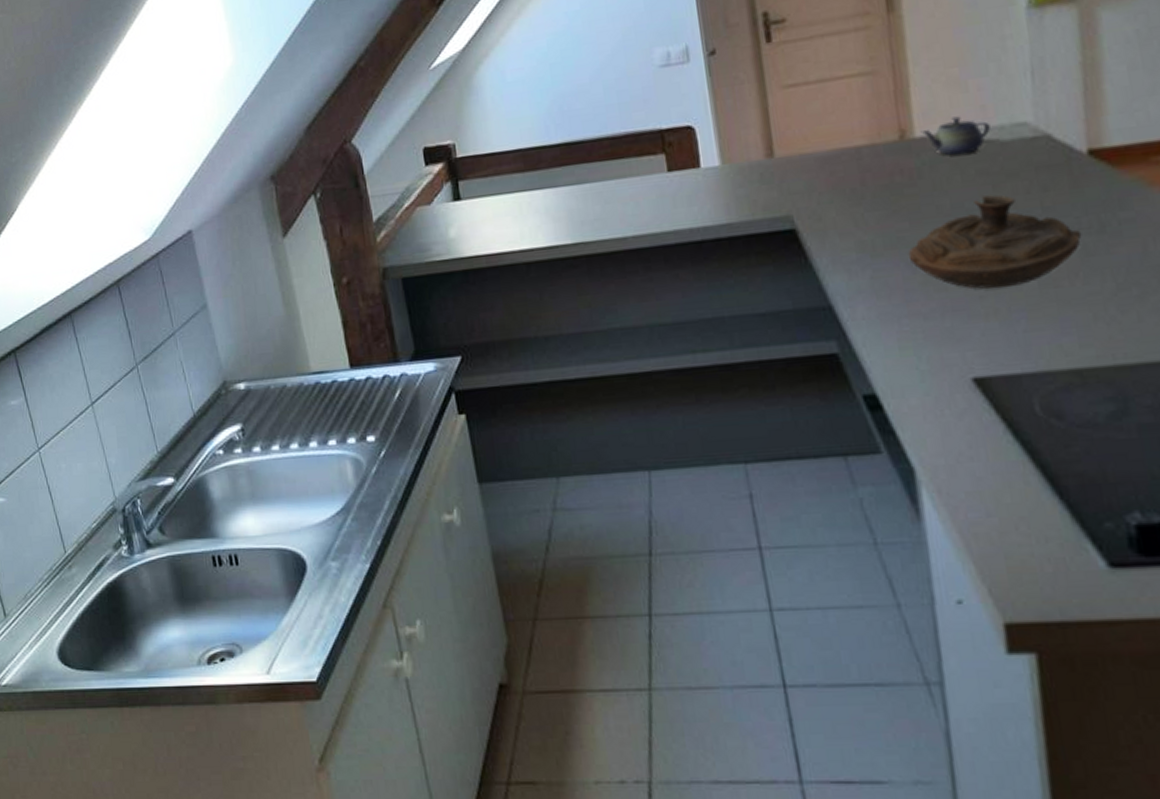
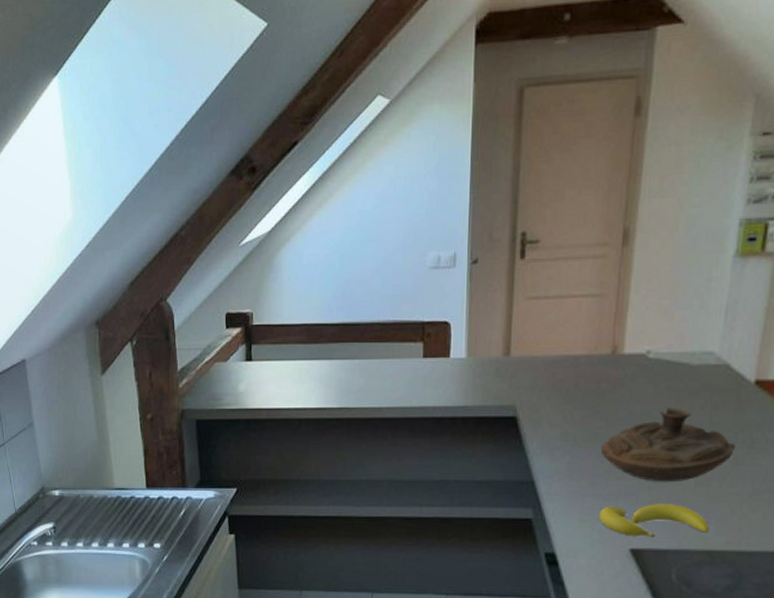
teapot: present [920,116,991,156] -> none [629,340,684,372]
banana: none [923,314,1071,362] -> present [599,504,709,538]

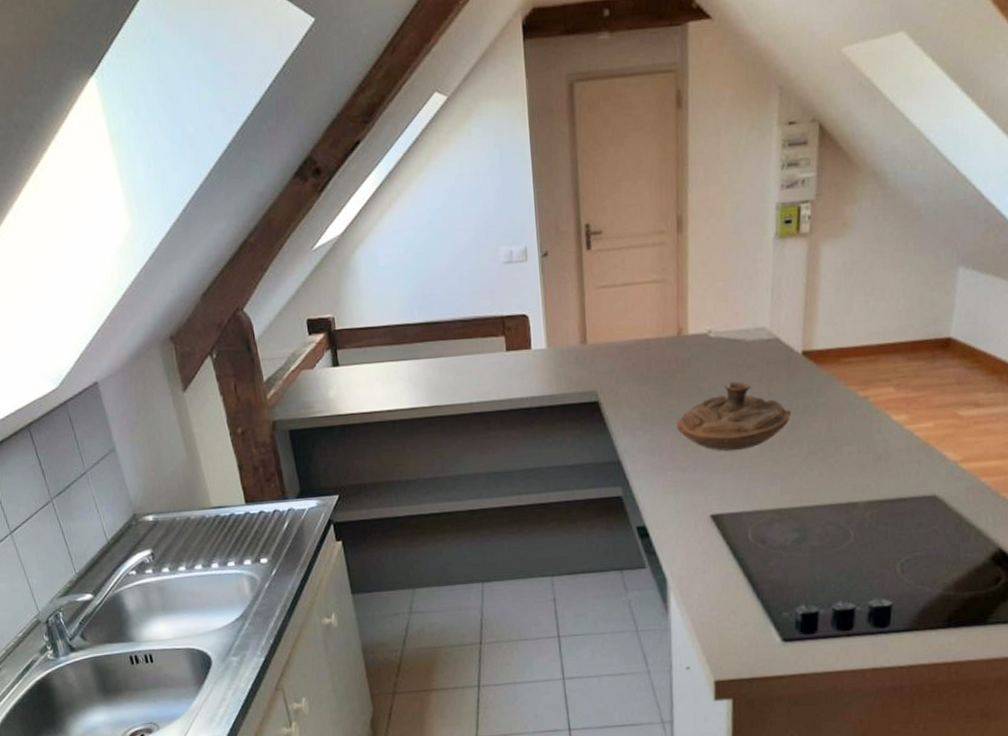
banana: present [599,504,709,538] -> none [681,470,776,504]

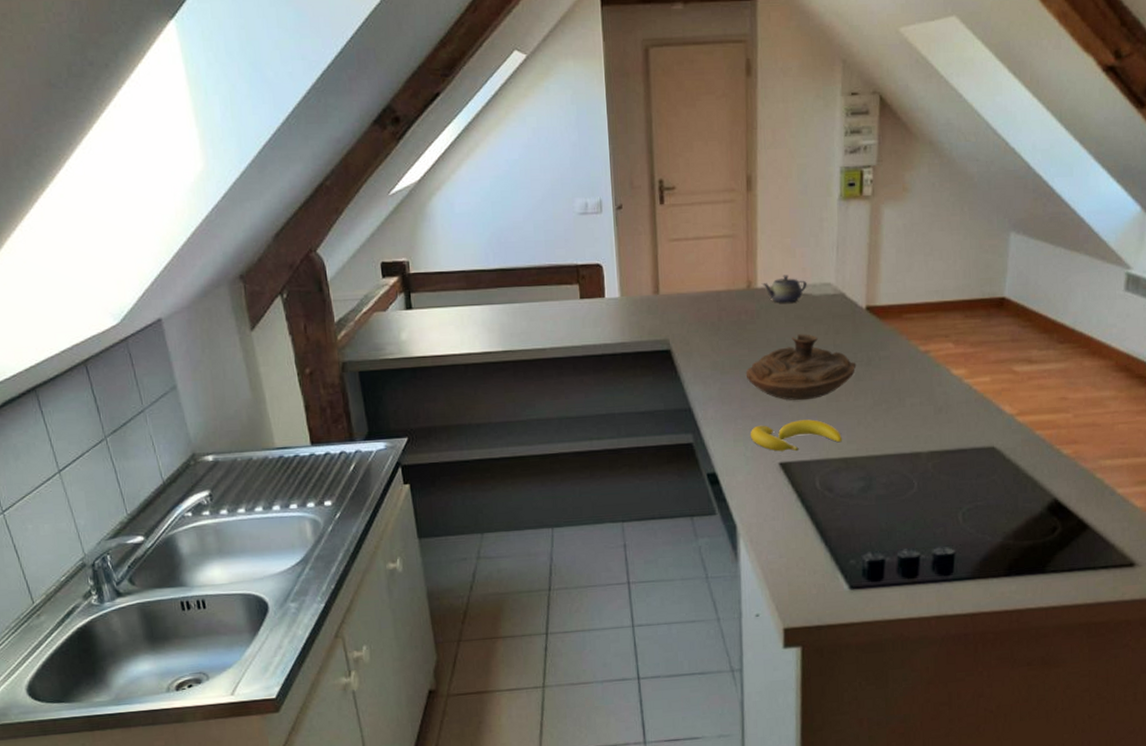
banana: none [681,470,776,504] -> present [751,419,842,452]
teapot: none [692,320,740,350] -> present [761,275,807,303]

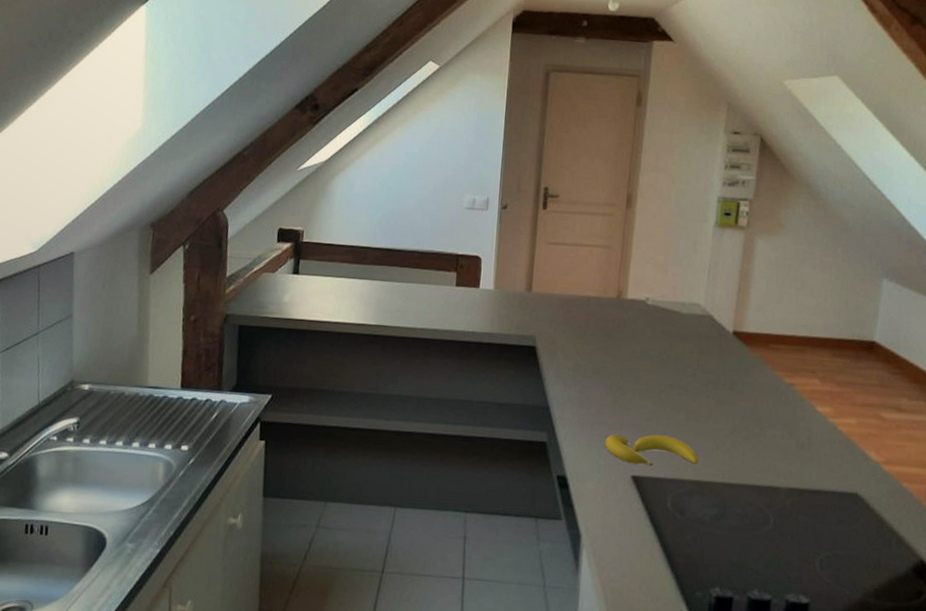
decorative bowl: present [745,334,857,401] -> none [607,349,719,416]
teapot: present [761,275,807,303] -> none [631,290,676,318]

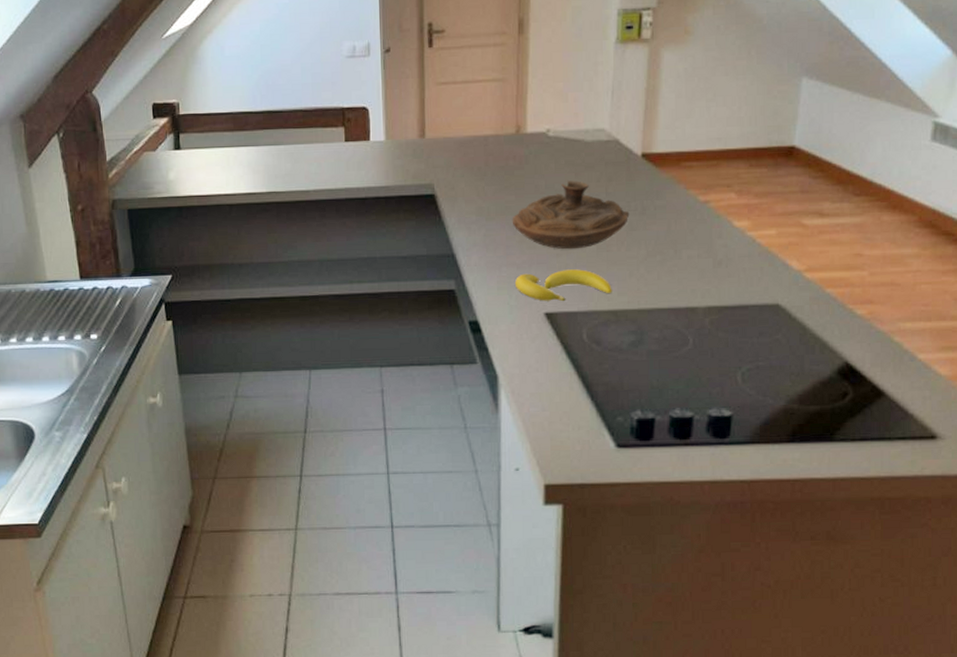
decorative bowl: none [607,349,719,416] -> present [512,181,630,250]

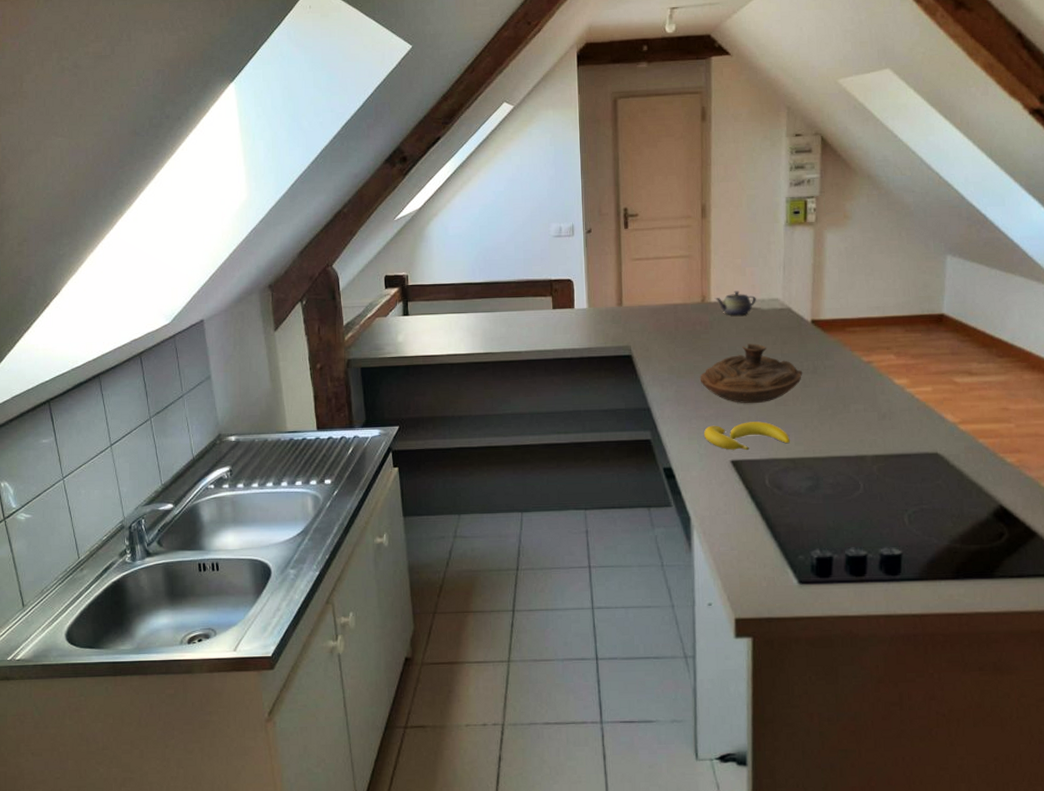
teapot: none [531,120,579,149] -> present [714,291,756,316]

